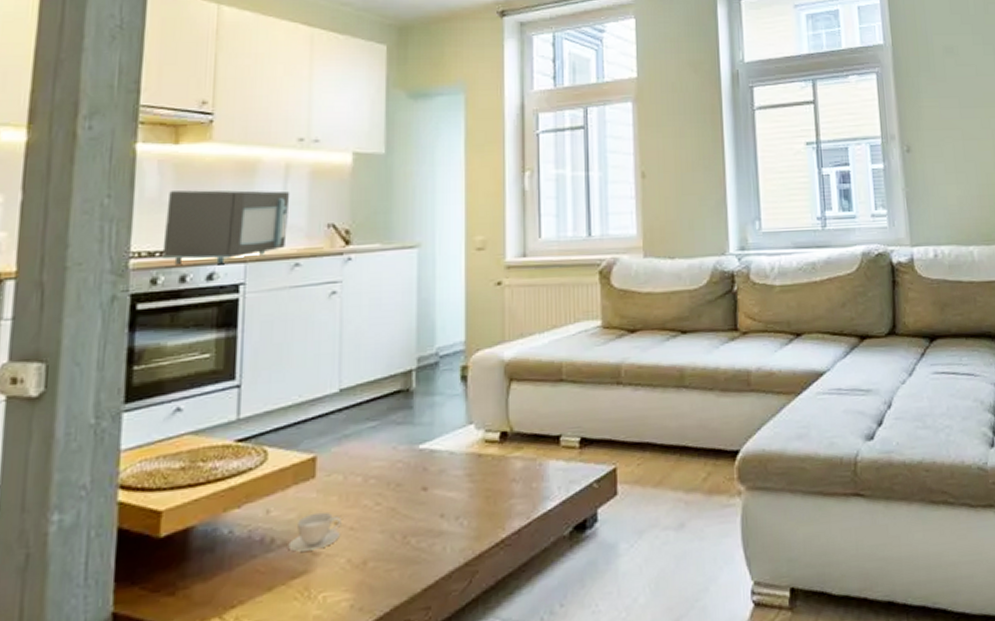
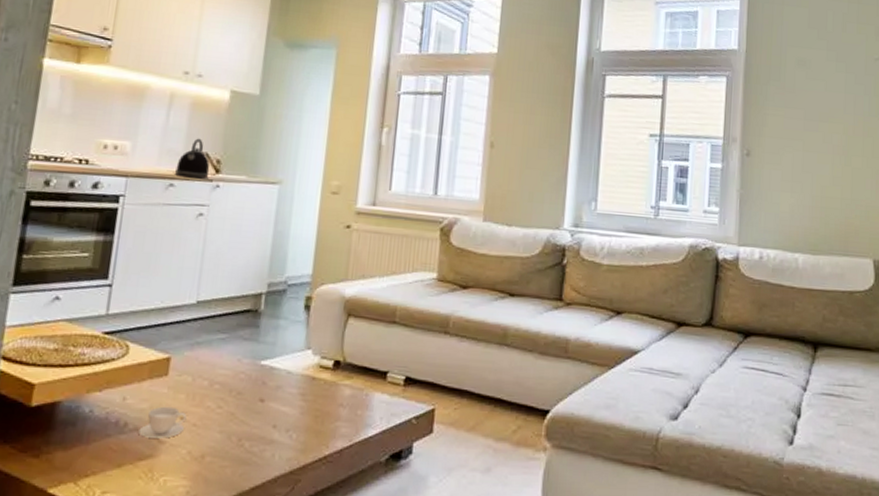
microwave: present [162,190,290,264] -> none [56,105,172,175]
kettle: none [300,209,339,254] -> present [175,138,210,179]

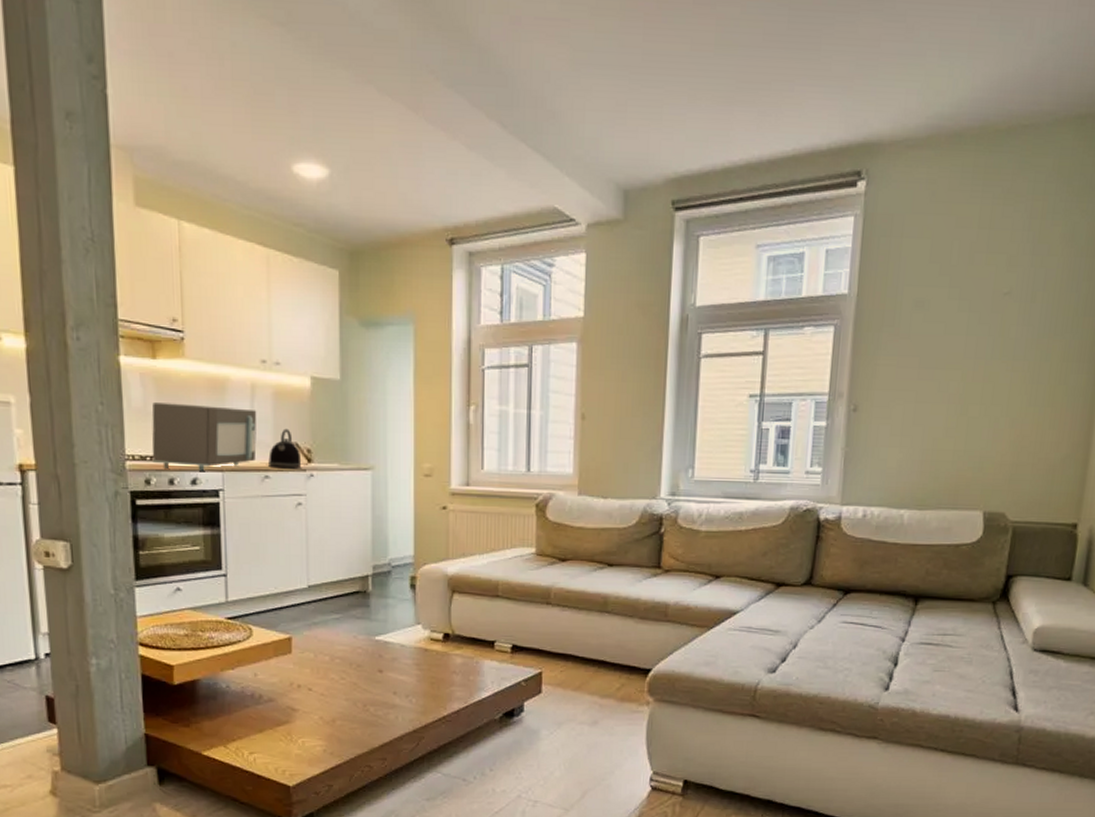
microwave: none [56,105,172,175] -> present [151,403,257,471]
teacup: present [138,406,187,438] -> none [273,679,314,707]

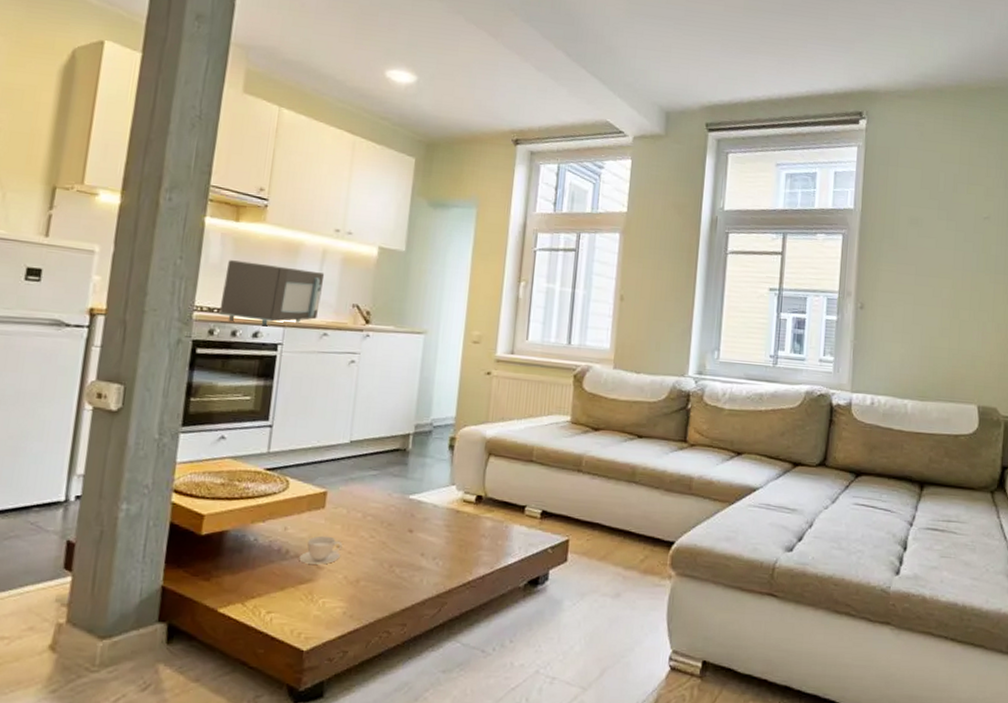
kettle: present [268,428,302,469] -> none [328,291,360,329]
teacup: none [273,679,314,707] -> present [299,535,343,565]

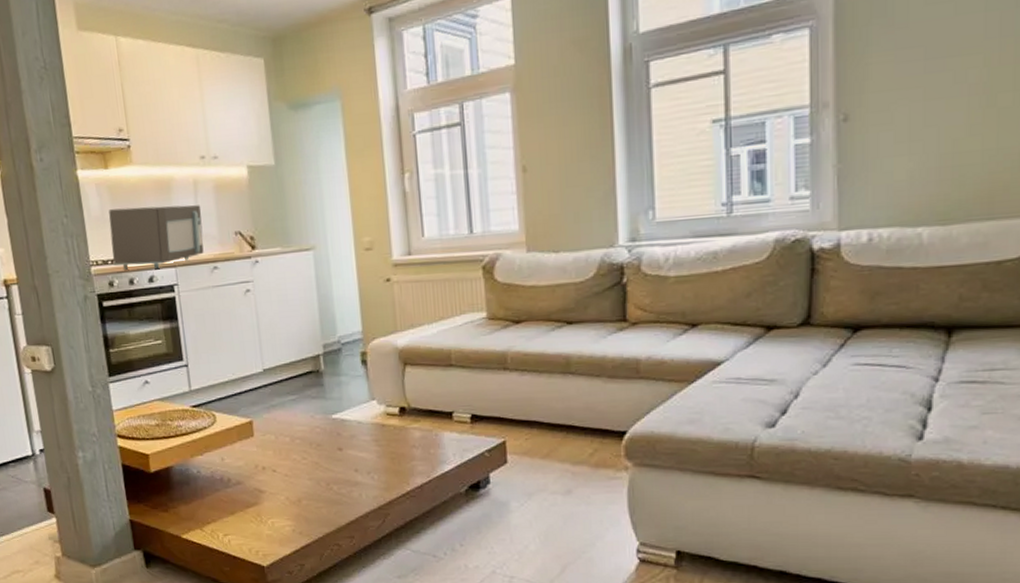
teacup: present [299,535,343,565] -> none [241,462,278,489]

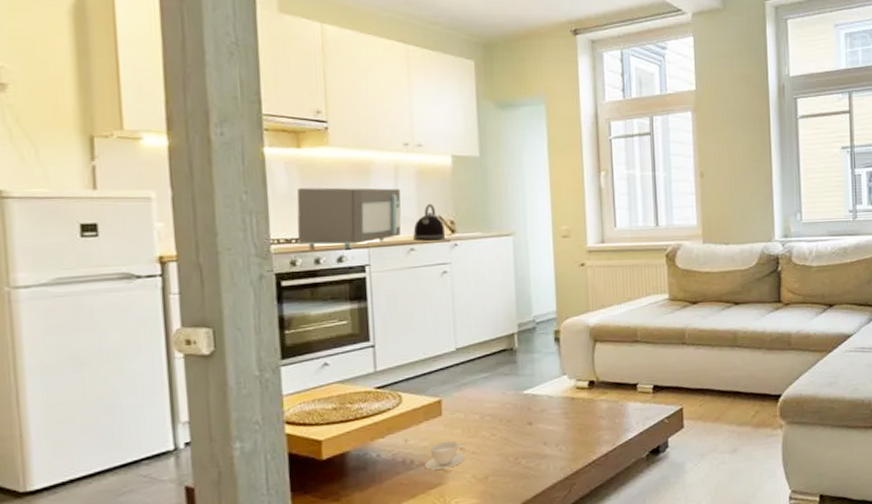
kettle: none [215,219,247,259] -> present [413,203,446,241]
teacup: none [241,462,278,489] -> present [425,440,466,470]

